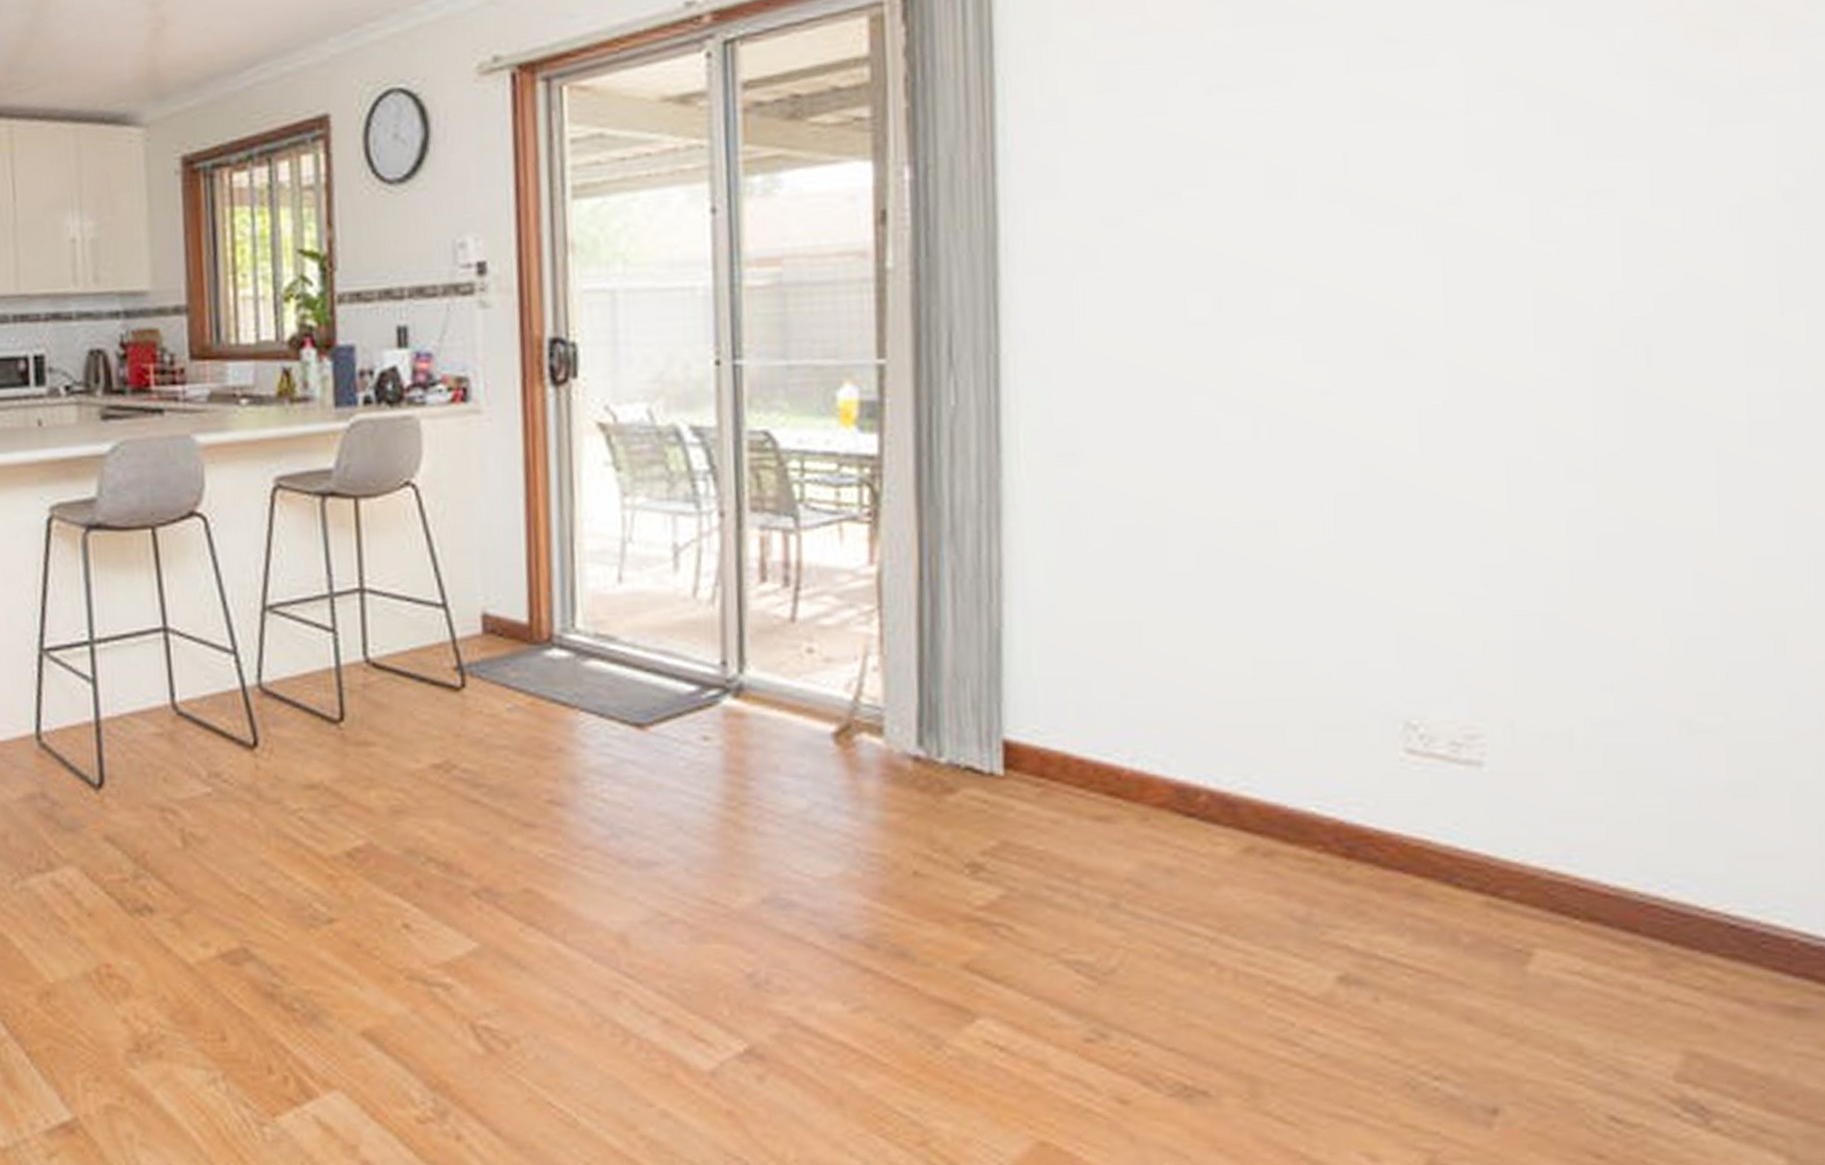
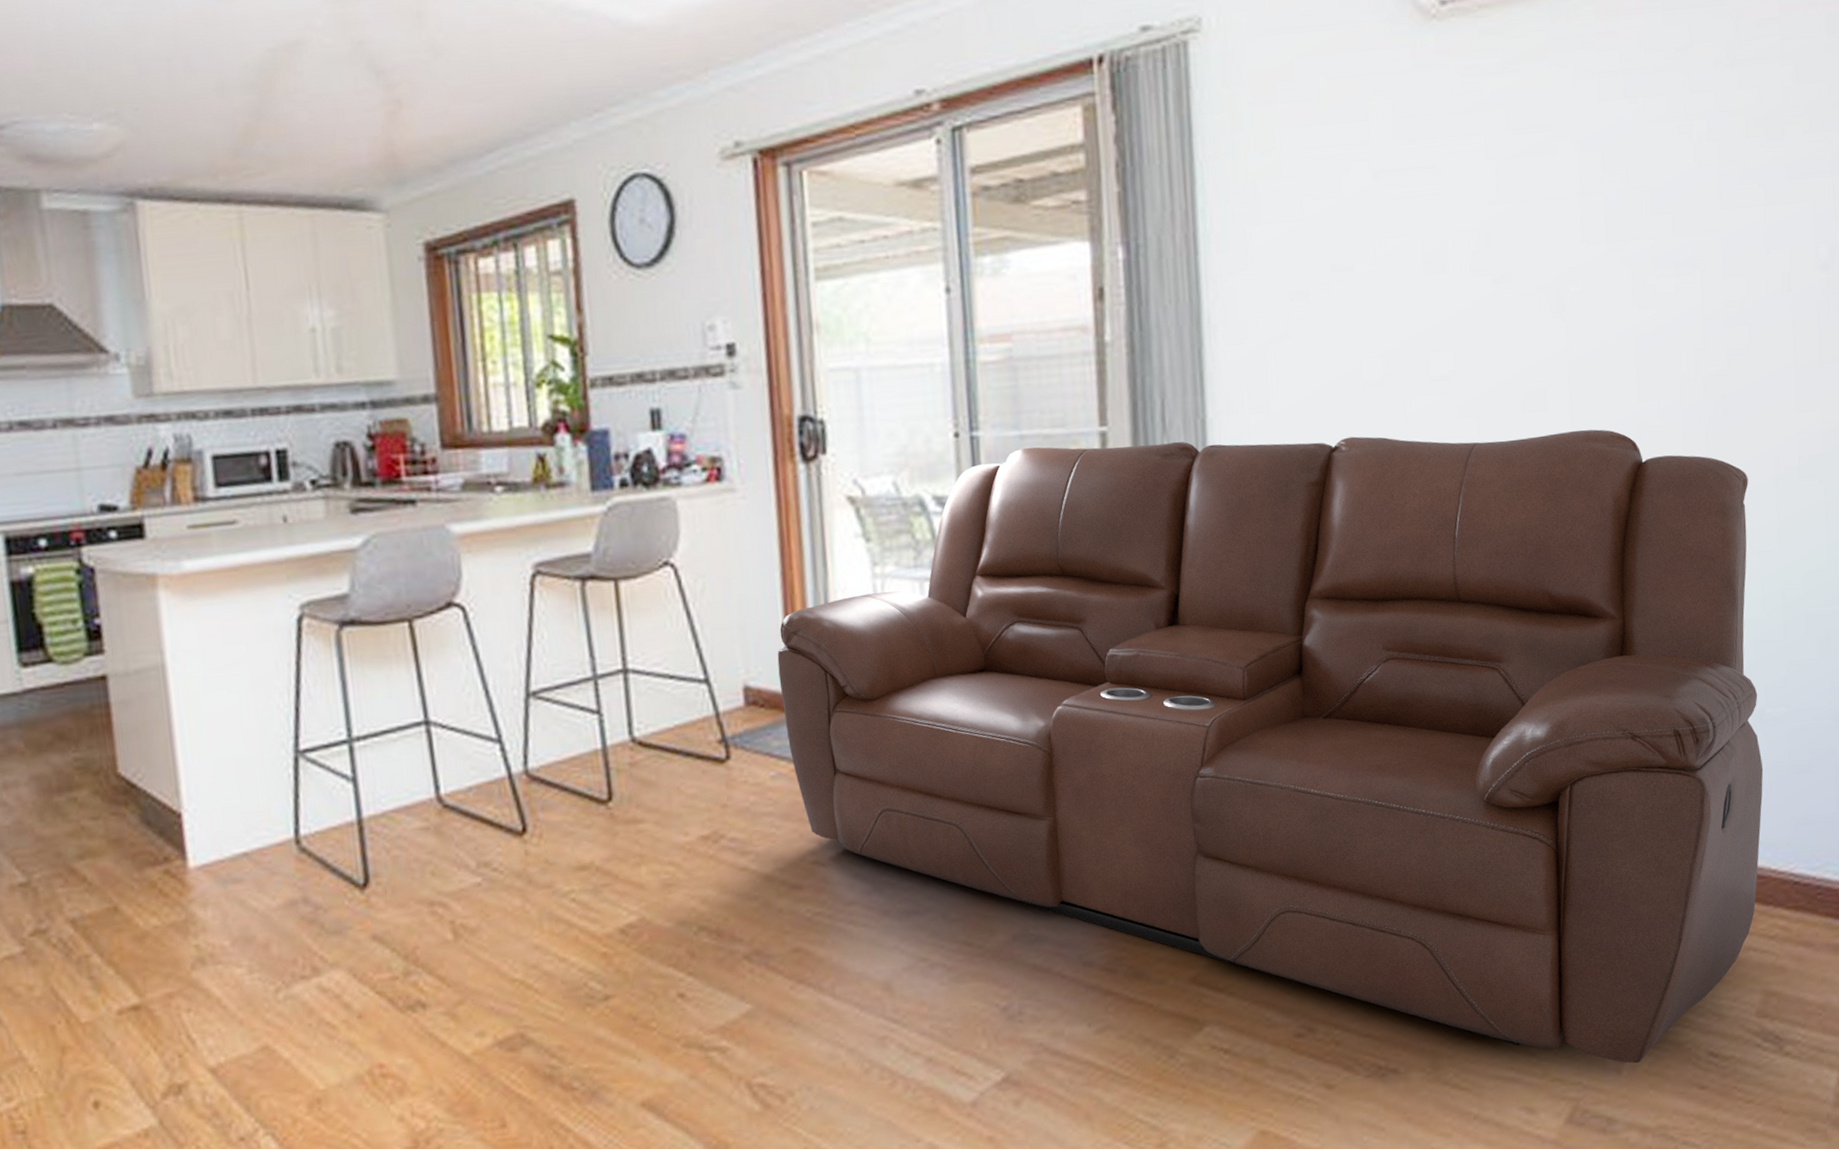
sofa: none [518,377,1691,1119] -> present [777,429,1764,1064]

